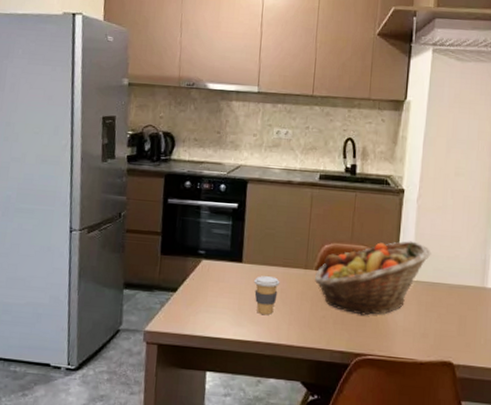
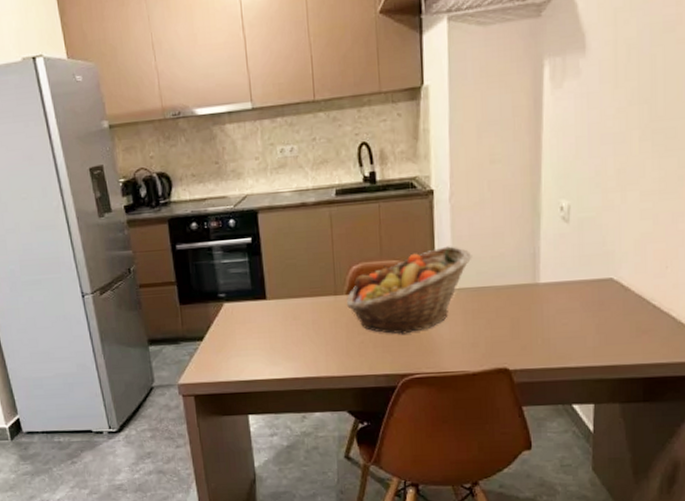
coffee cup: present [254,276,280,315] -> none [282,309,310,349]

